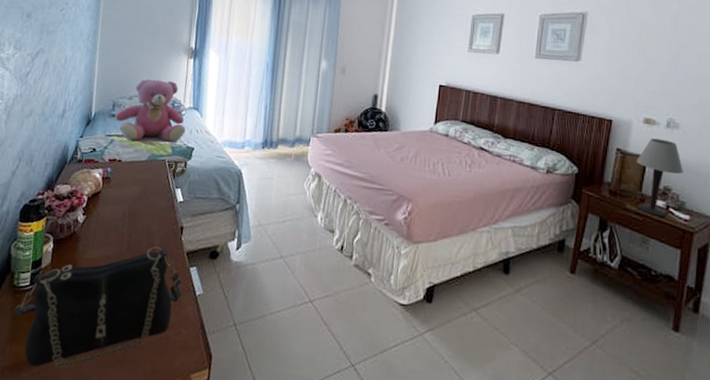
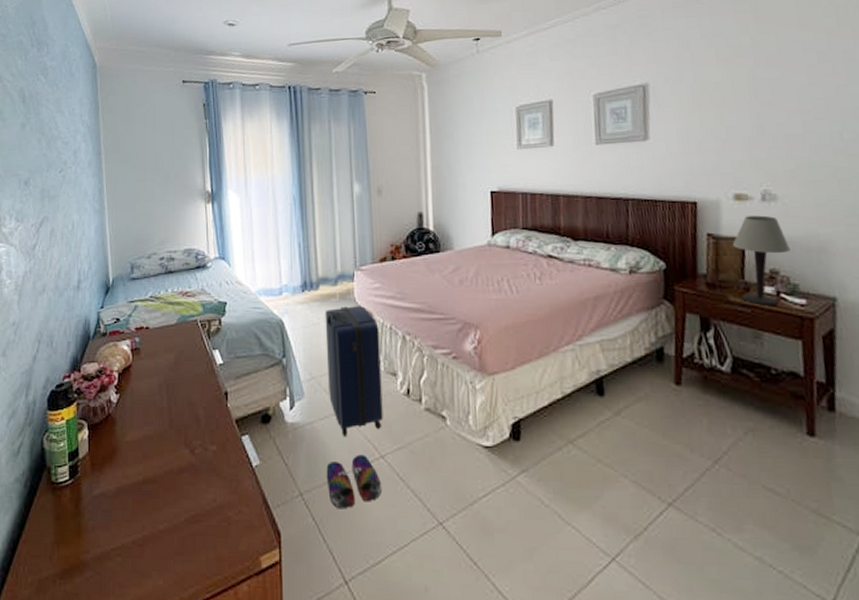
handbag: present [13,246,182,368] -> none [56,418,236,570]
teddy bear: present [114,79,186,143] -> none [134,231,215,306]
slippers: none [259,297,307,343] -> present [326,454,381,509]
suitcase: none [272,166,325,281] -> present [325,305,383,438]

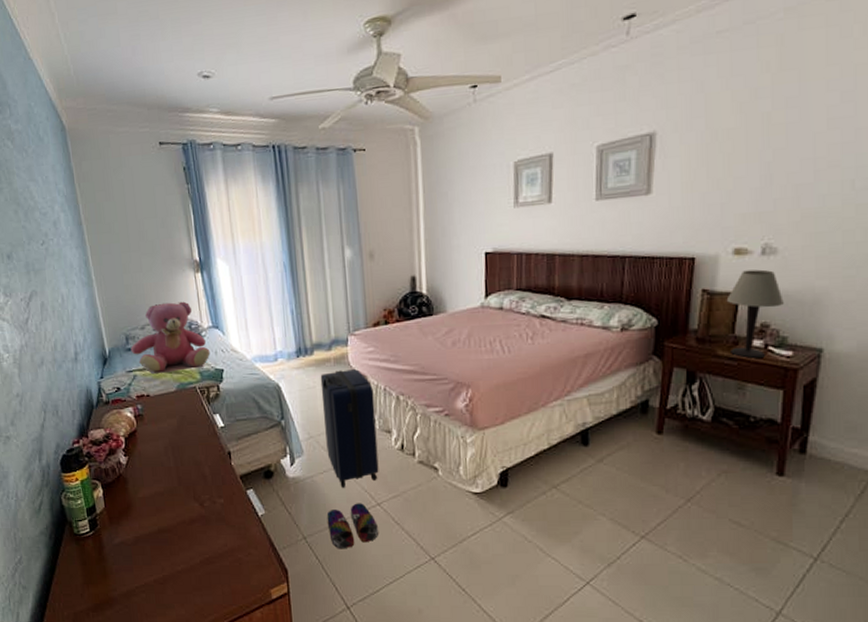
teddy bear: none [134,231,215,306] -> present [130,301,210,375]

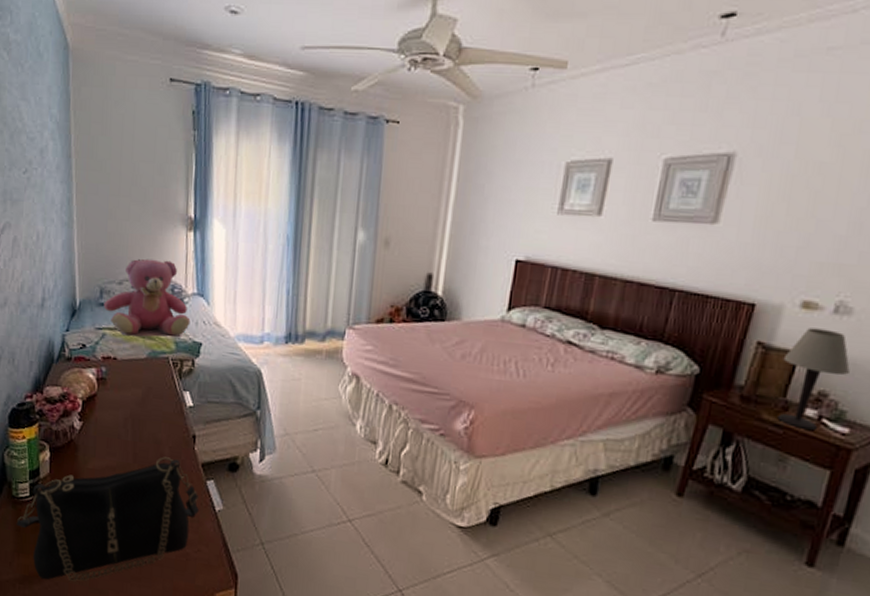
handbag: none [81,475,244,605] -> present [16,456,199,582]
suitcase: present [320,368,379,489] -> none [302,365,365,497]
slippers: present [326,503,378,549] -> none [290,515,345,564]

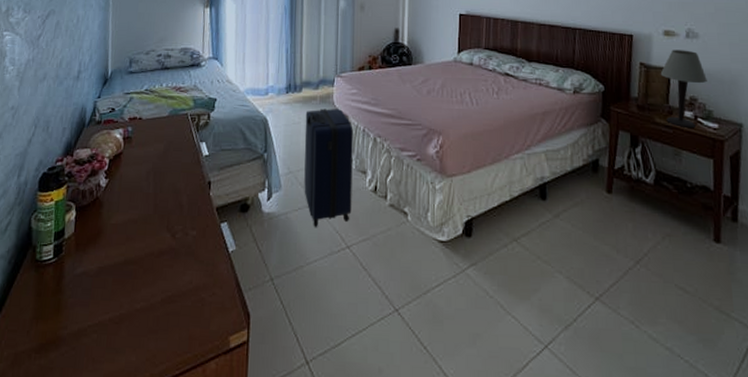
handbag: present [16,456,199,582] -> none [37,205,214,346]
teddy bear: present [103,258,191,338] -> none [132,32,207,99]
suitcase: none [302,365,365,497] -> present [304,108,353,228]

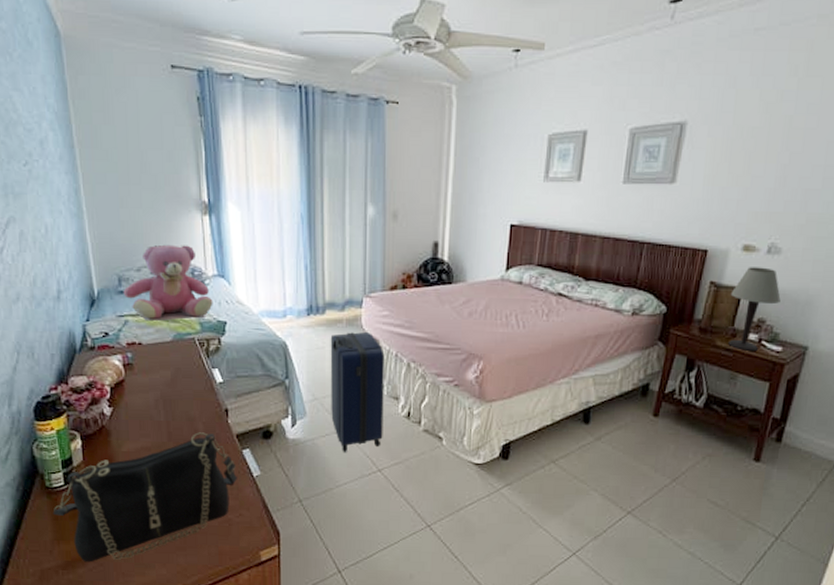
handbag: none [37,205,214,346] -> present [53,432,237,563]
teddy bear: none [132,32,207,99] -> present [123,244,213,322]

